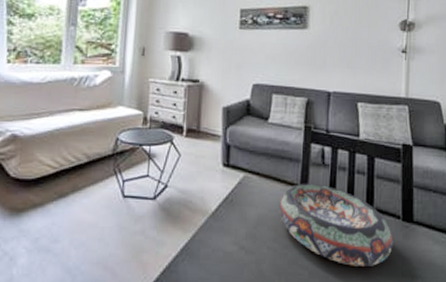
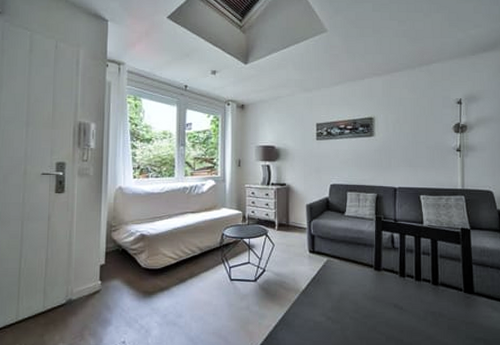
decorative bowl: present [279,183,393,266] -> none [358,264,457,331]

